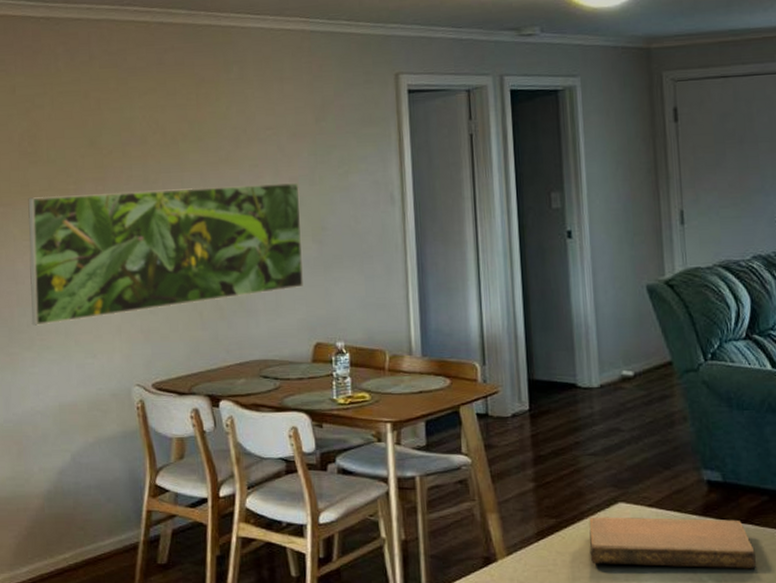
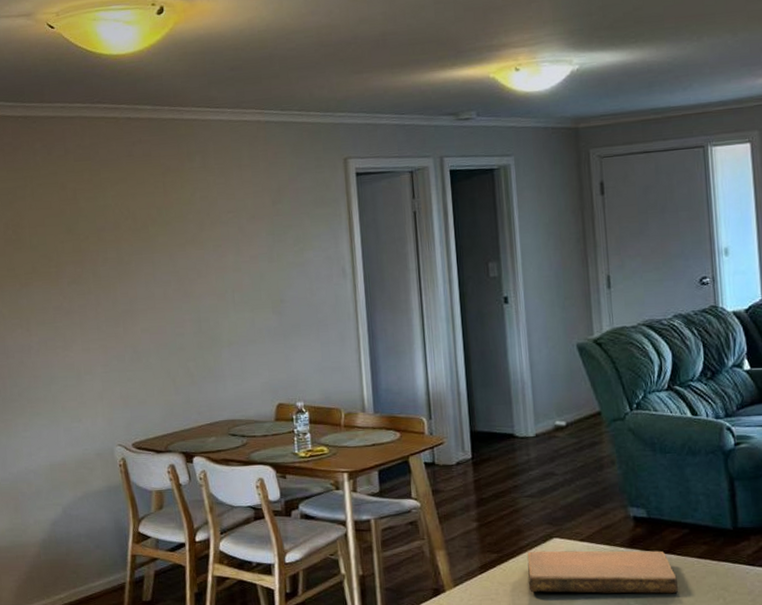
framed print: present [28,182,303,326] -> none [14,259,265,395]

